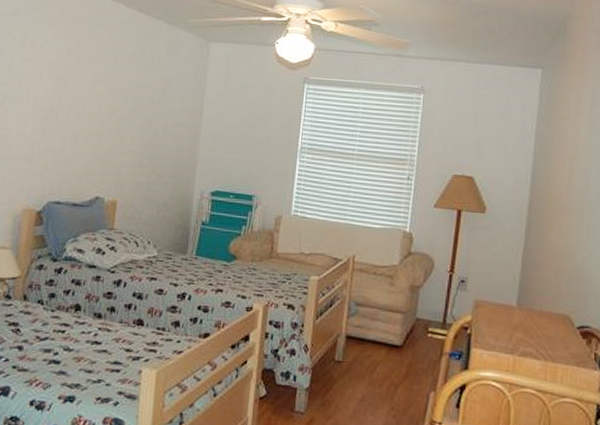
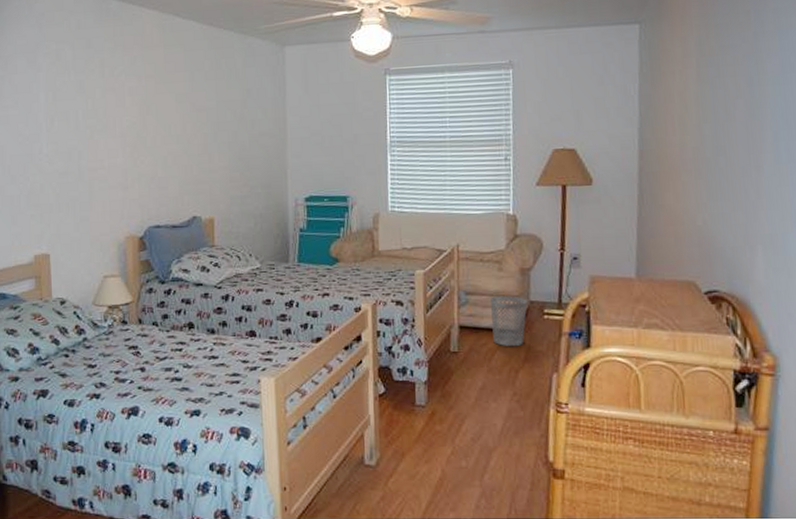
wastebasket: none [377,310,414,362] -> present [489,296,528,347]

